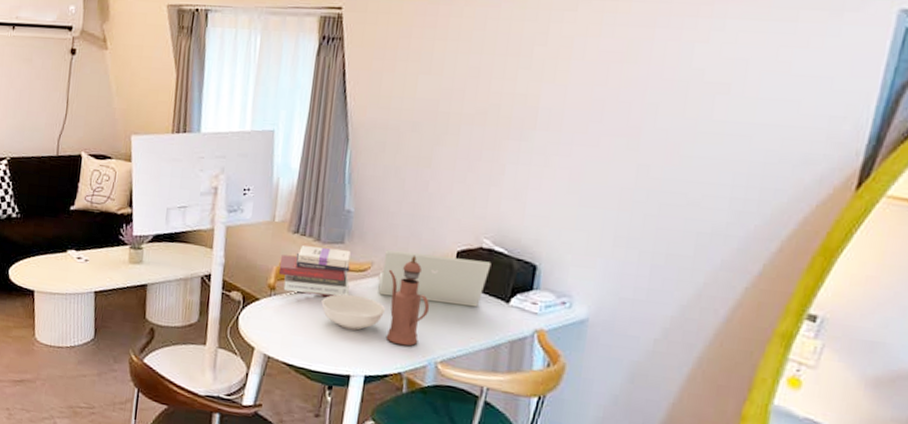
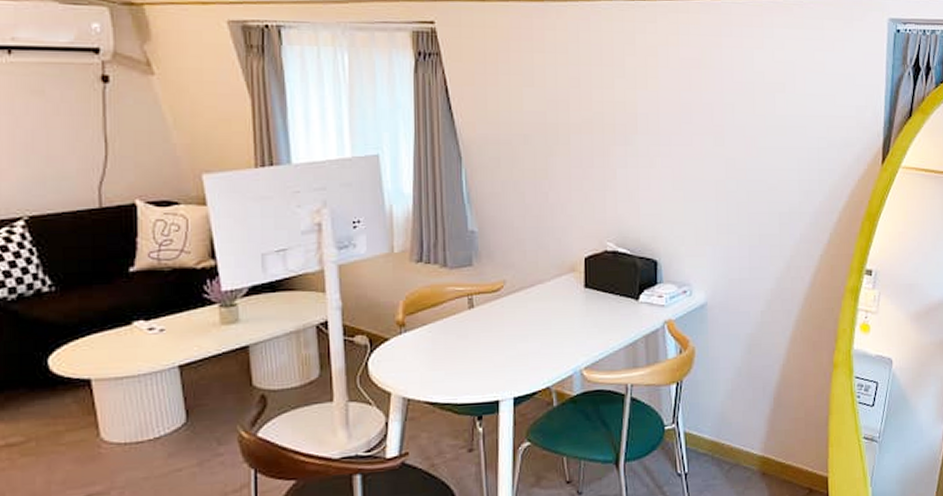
books: present [278,246,351,297] -> none [405,273,485,326]
bowl: present [321,294,386,331] -> none [457,317,525,354]
laptop: present [378,250,492,307] -> none [512,263,618,313]
coffeepot: present [386,255,430,346] -> none [521,267,567,360]

